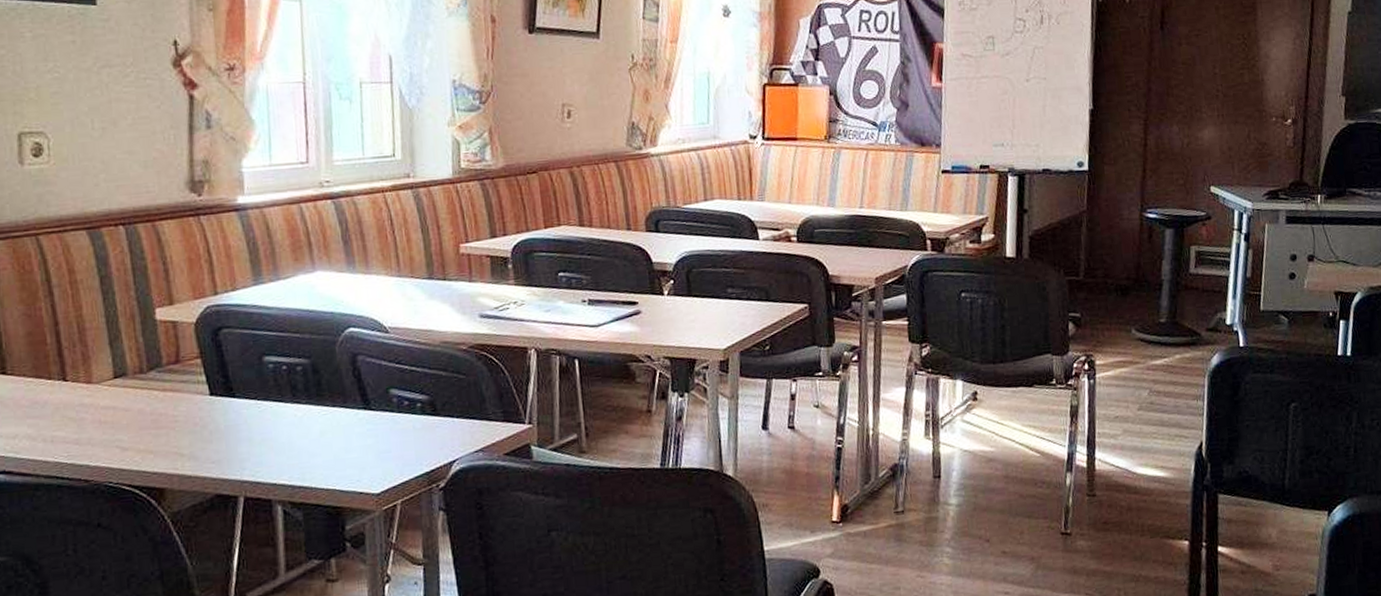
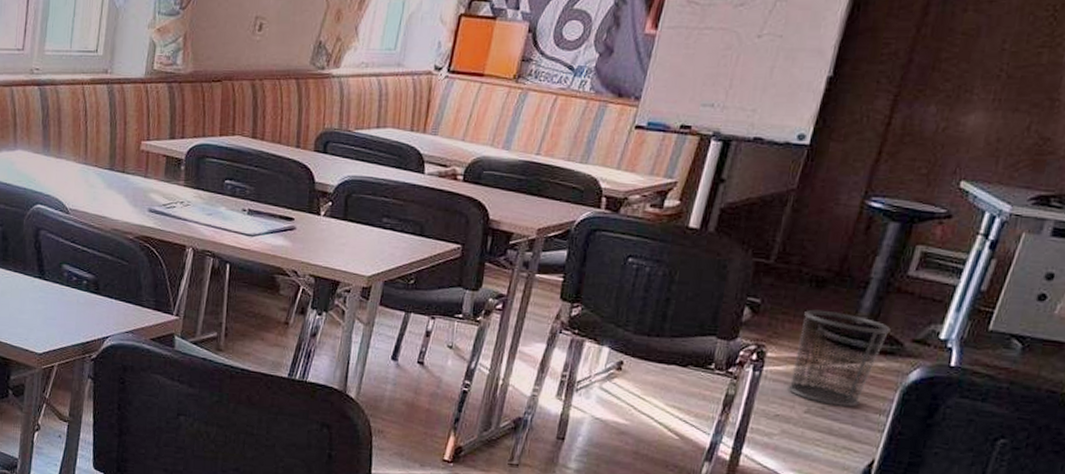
waste bin: none [1118,314,1188,399] -> present [788,309,891,407]

